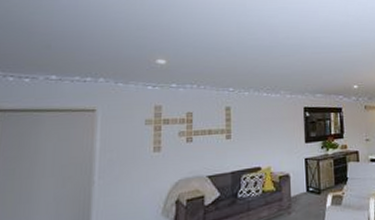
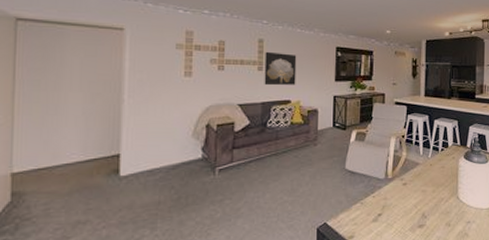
wall art: none [232,118,265,154] -> present [264,51,297,86]

